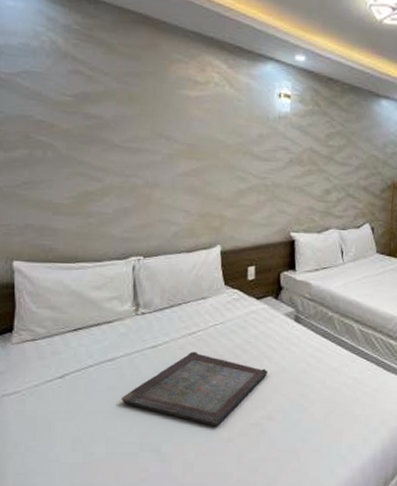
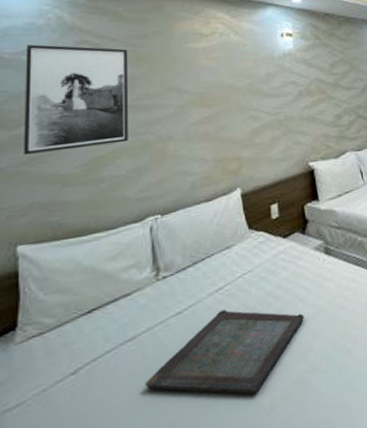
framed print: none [19,67,121,182] -> present [24,44,129,156]

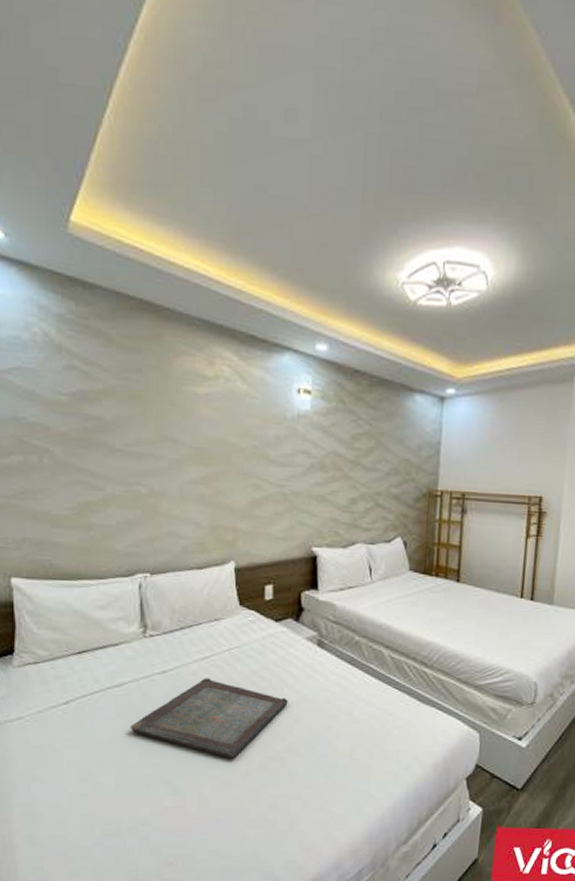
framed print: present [24,44,129,156] -> none [11,363,121,491]

